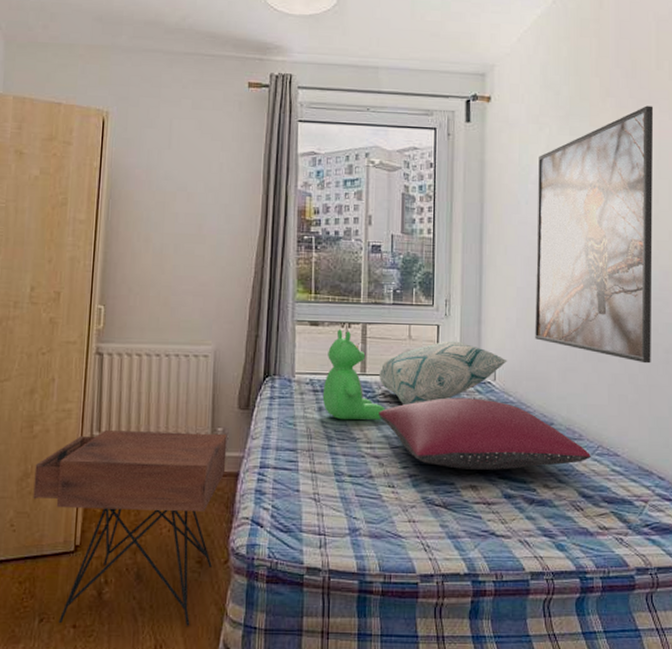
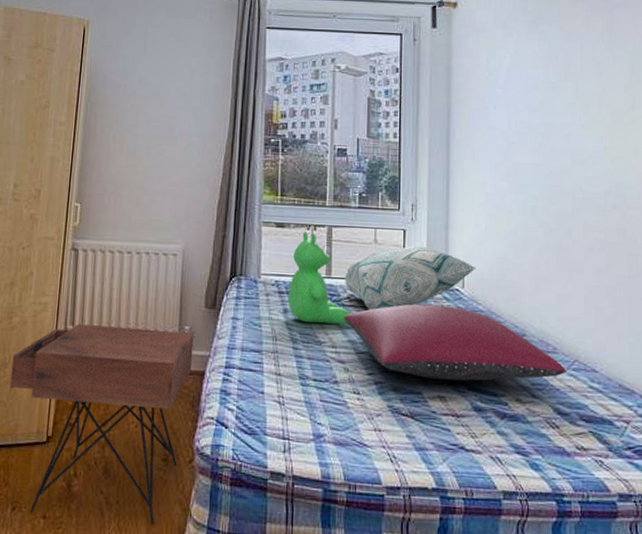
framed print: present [535,105,654,364] -> none [505,10,630,276]

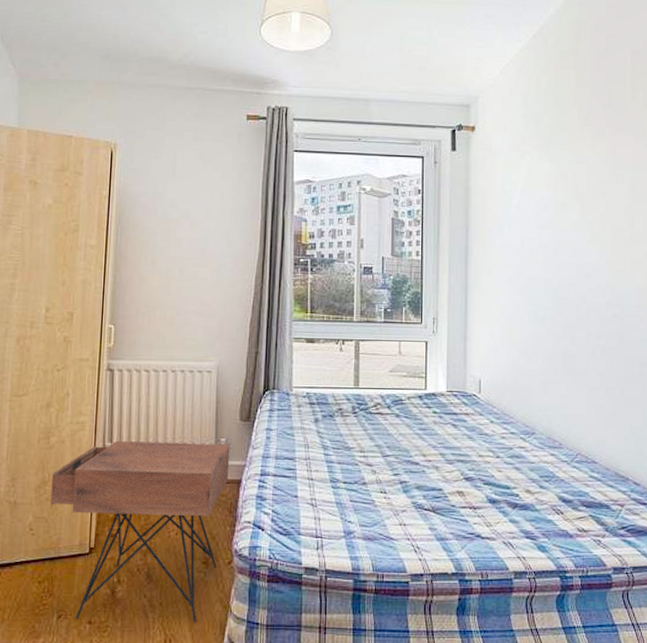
teddy bear: present [287,232,351,324] -> none [318,346,377,431]
decorative pillow: present [344,246,477,311] -> none [371,356,492,417]
pillow: present [344,304,566,382] -> none [371,409,570,477]

